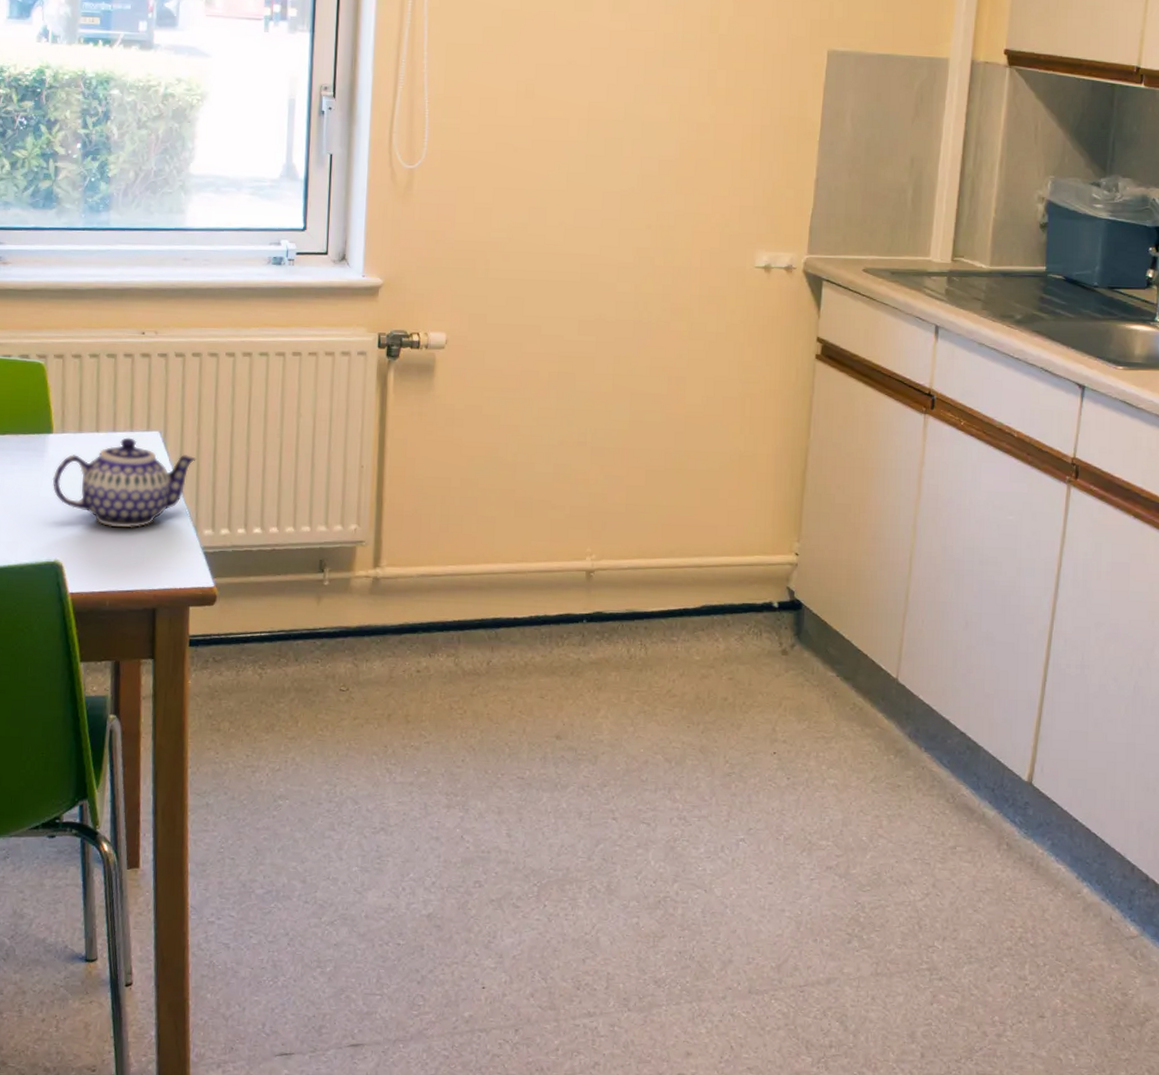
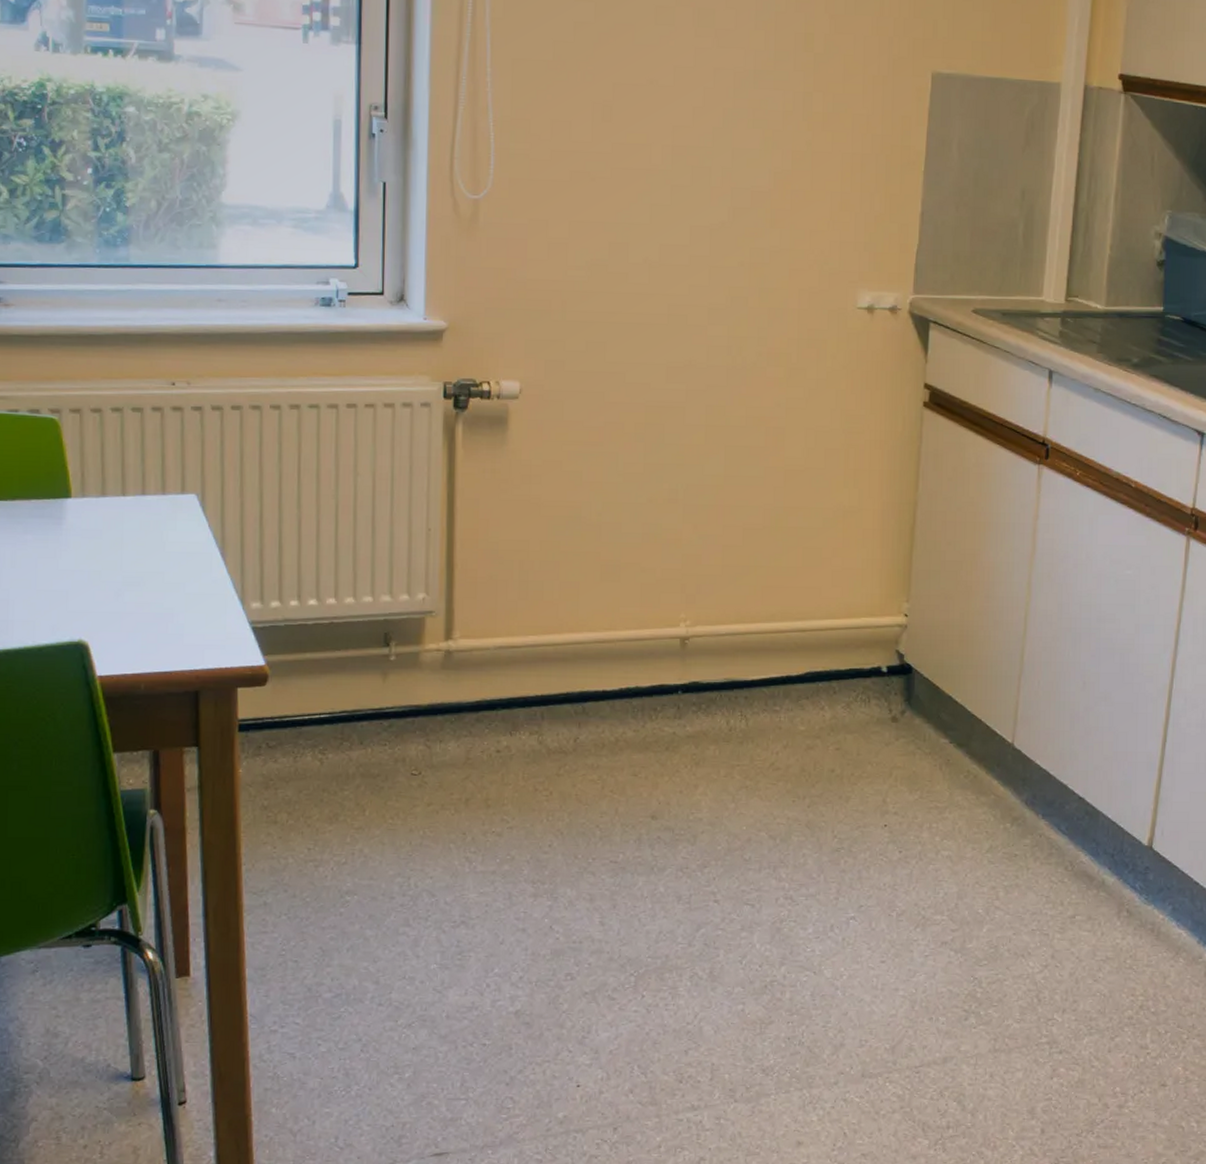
teapot: present [52,437,196,528] -> none [72,501,240,603]

